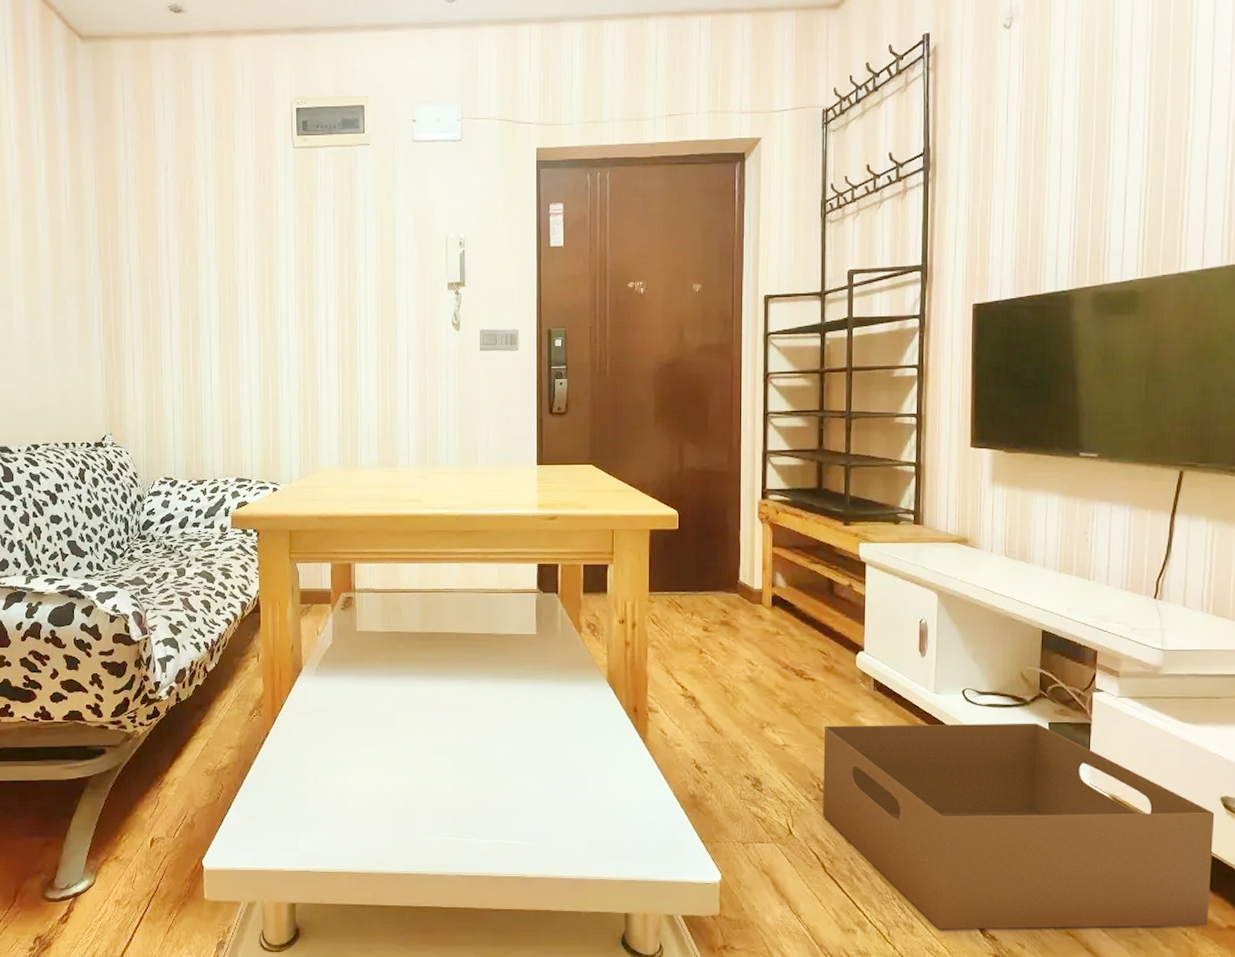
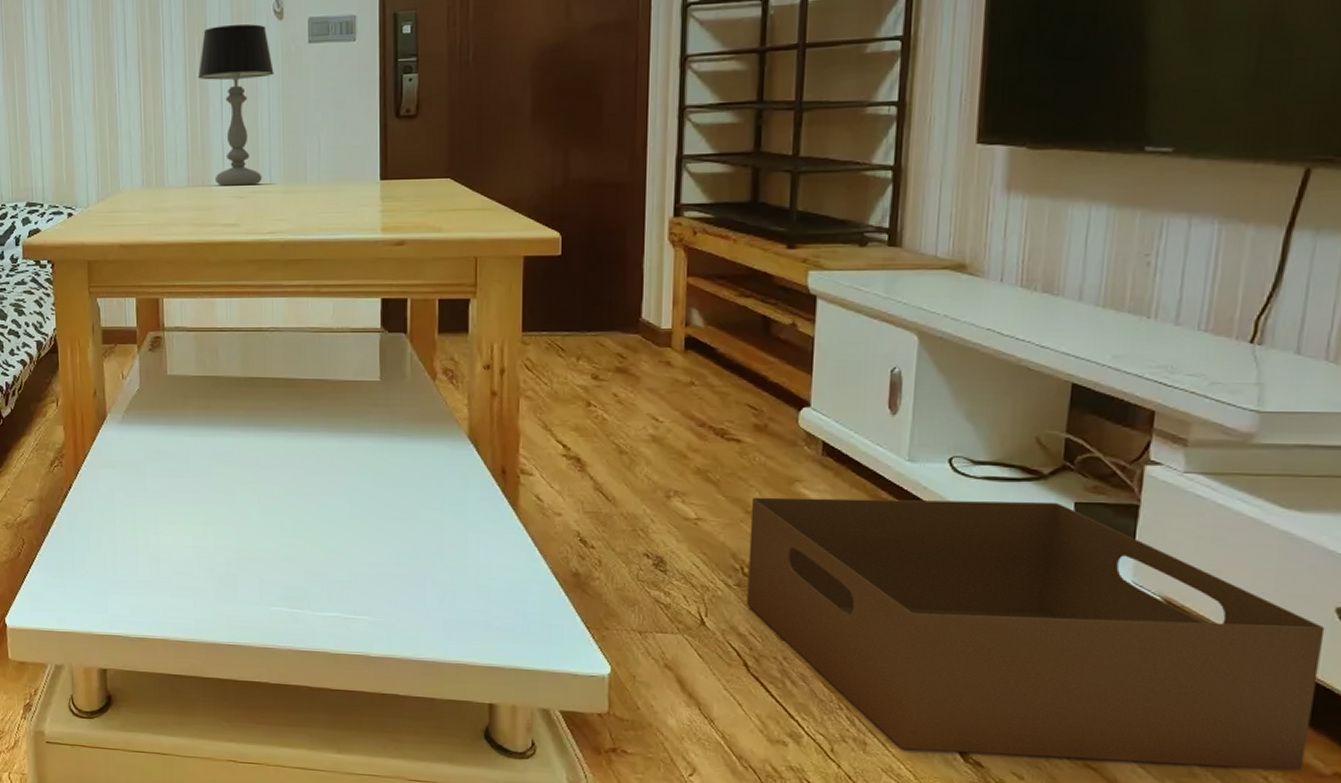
table lamp: none [388,332,452,467] -> present [197,24,274,186]

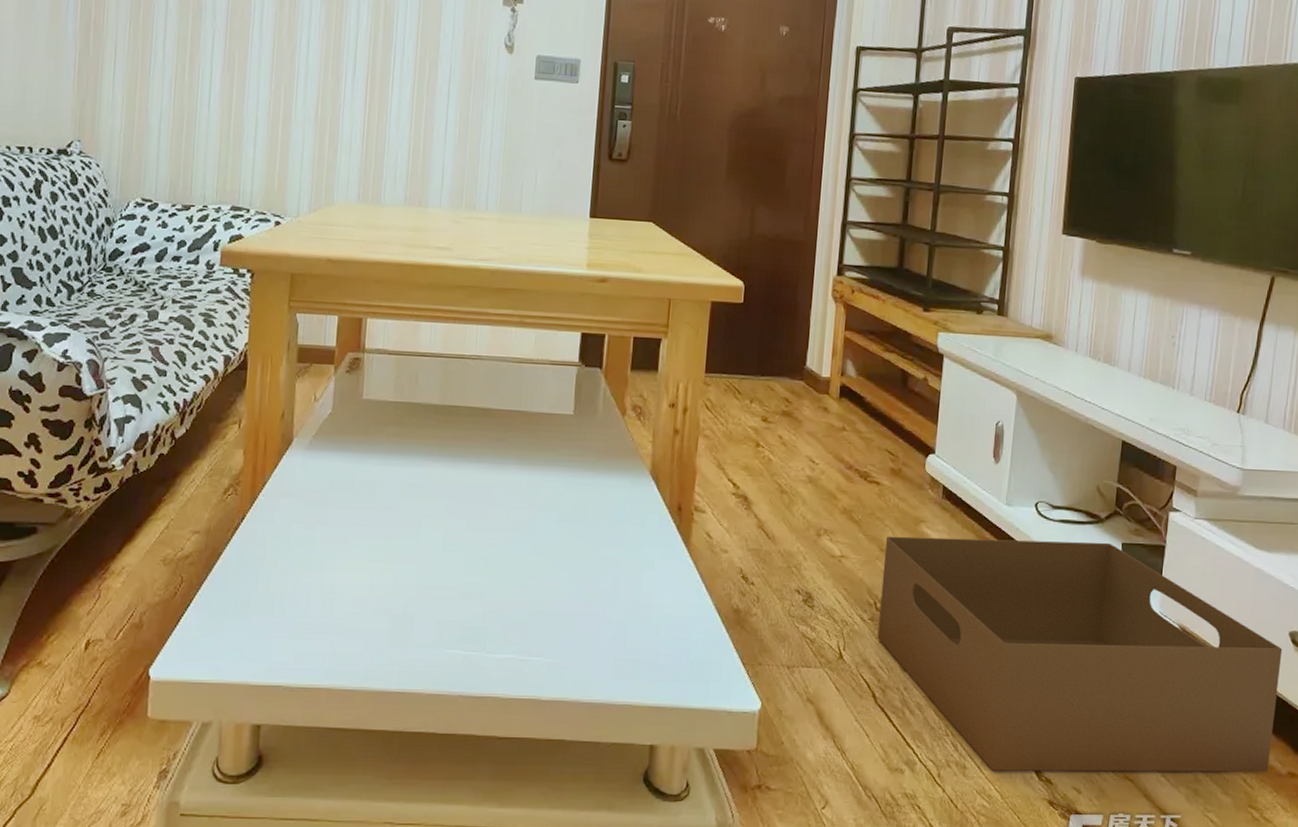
table lamp: present [197,24,274,186] -> none [424,51,500,211]

